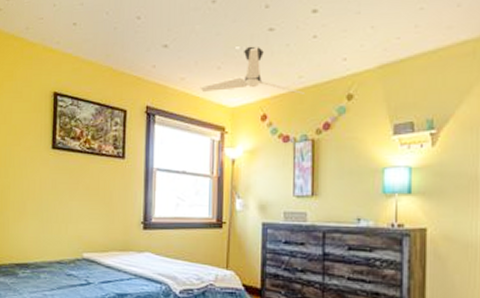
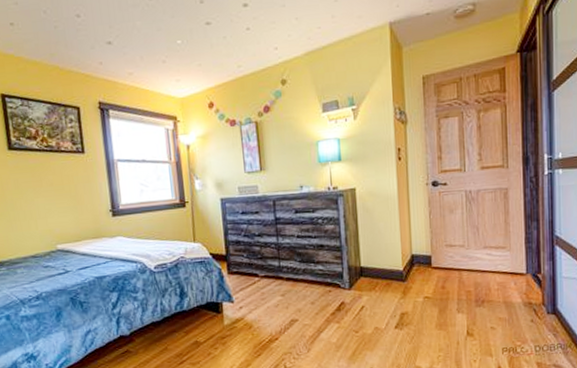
ceiling fan: present [200,46,306,94] -> none [148,39,246,85]

